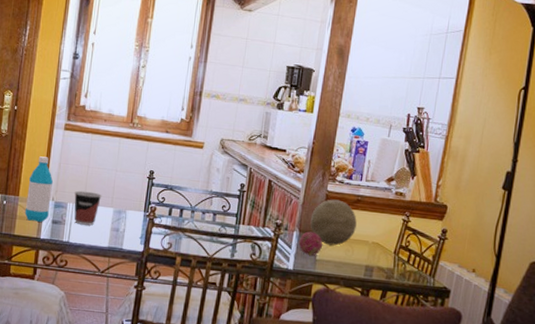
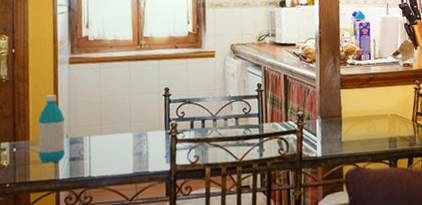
cup: present [74,190,102,226] -> none [89,121,119,157]
fruit: present [298,230,323,257] -> none [322,115,346,140]
decorative ball: present [310,199,357,246] -> none [329,81,374,126]

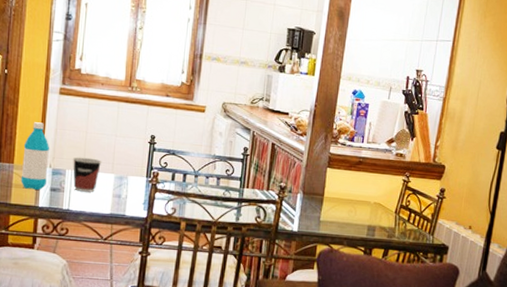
cup: none [89,121,119,157] -> present [73,157,102,192]

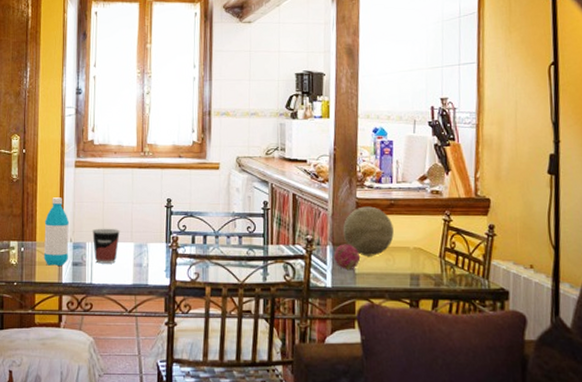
fruit: none [302,192,327,218] -> present [333,242,361,271]
decorative ball: none [313,161,359,207] -> present [342,206,394,256]

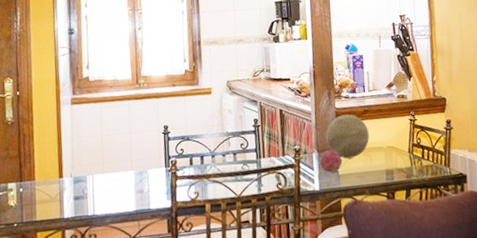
water bottle: present [43,197,70,266] -> none [42,135,69,203]
cup: present [92,228,121,264] -> none [92,159,121,195]

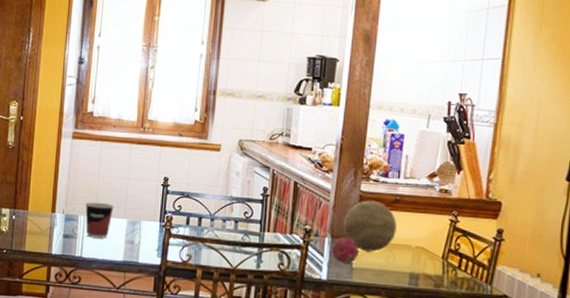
cup: none [92,159,121,195] -> present [85,202,115,239]

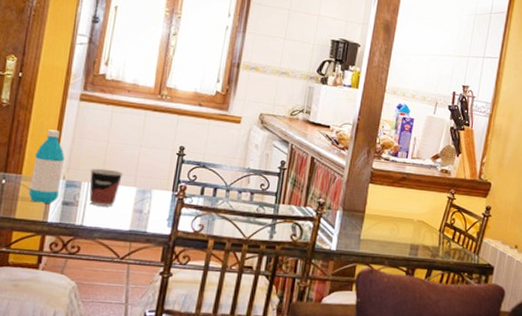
water bottle: none [34,167,63,237] -> present [28,129,65,204]
fruit: present [331,236,360,265] -> none [342,209,368,236]
decorative ball: present [343,200,397,252] -> none [354,177,402,225]

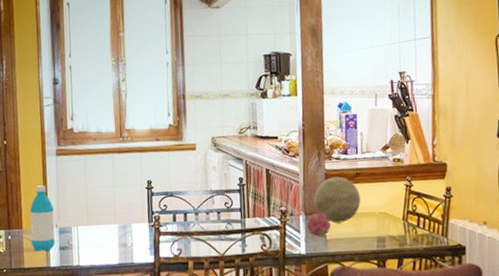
cup: present [89,168,124,207] -> none [77,212,105,246]
fruit: none [342,209,368,236] -> present [306,212,331,238]
decorative ball: none [354,177,402,225] -> present [313,176,361,223]

